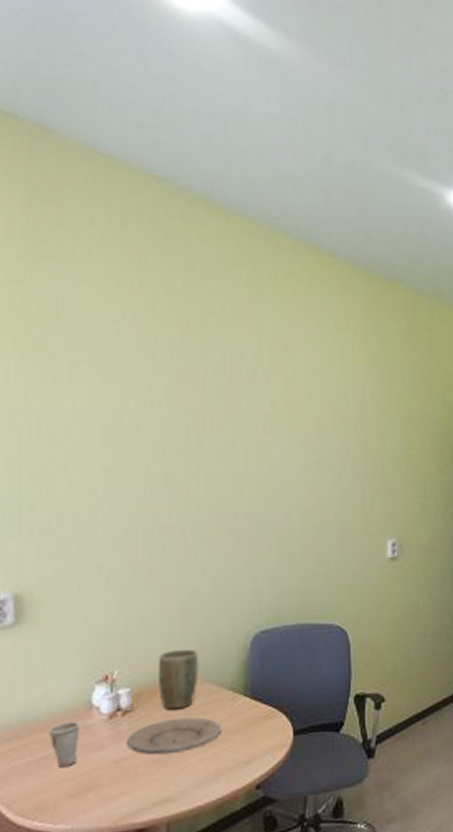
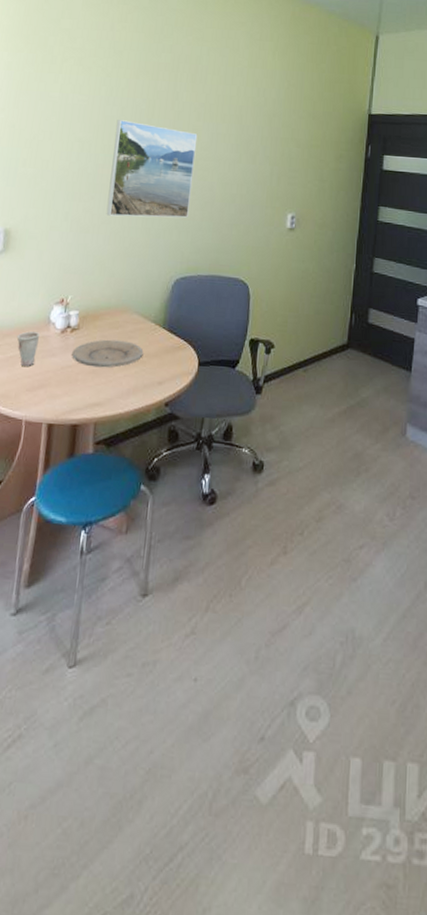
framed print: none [154,440,265,564] -> present [106,120,198,218]
plant pot: present [157,648,199,710] -> none [99,284,132,333]

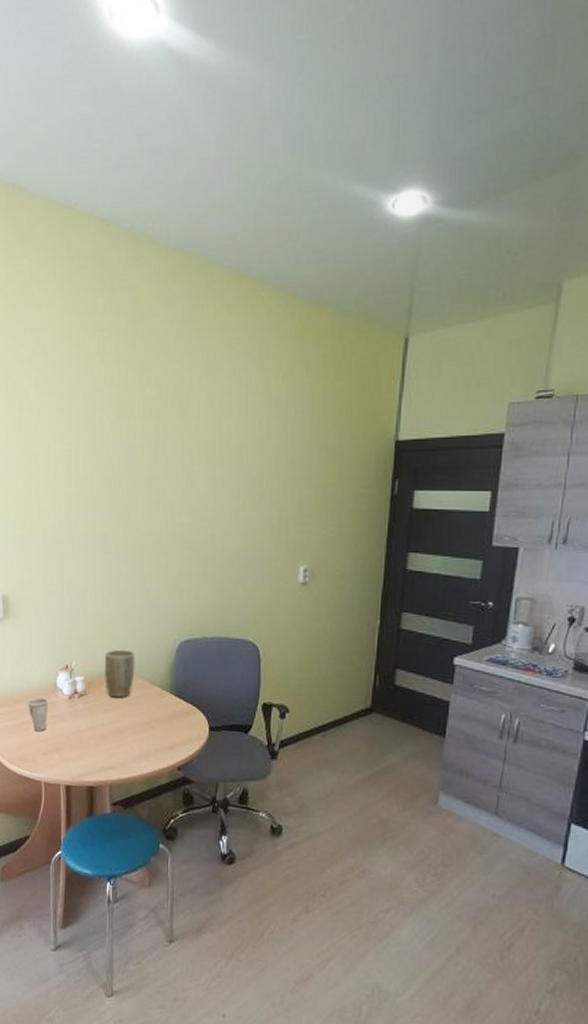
plate: present [72,339,144,368] -> none [81,704,152,733]
plant pot: none [99,284,132,333] -> present [104,649,136,698]
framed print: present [106,120,198,218] -> none [102,470,193,578]

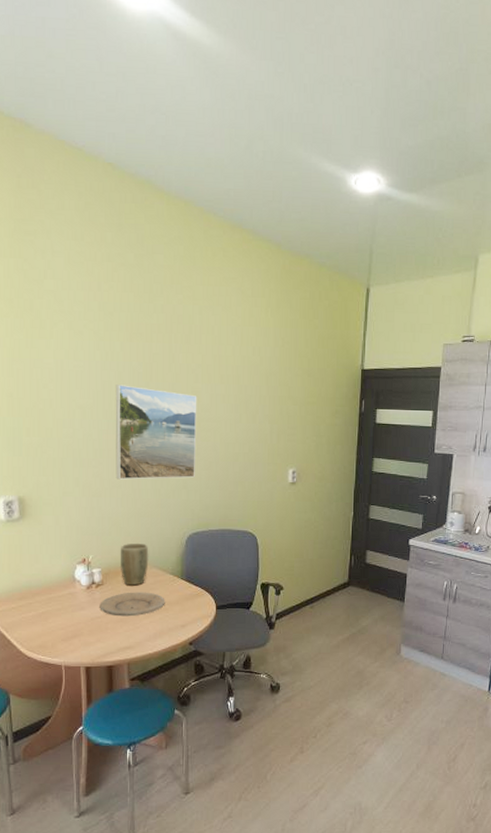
cup: present [27,697,49,732] -> none [45,589,68,621]
plate: none [81,704,152,733] -> present [99,592,165,617]
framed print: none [102,470,193,578] -> present [115,385,197,480]

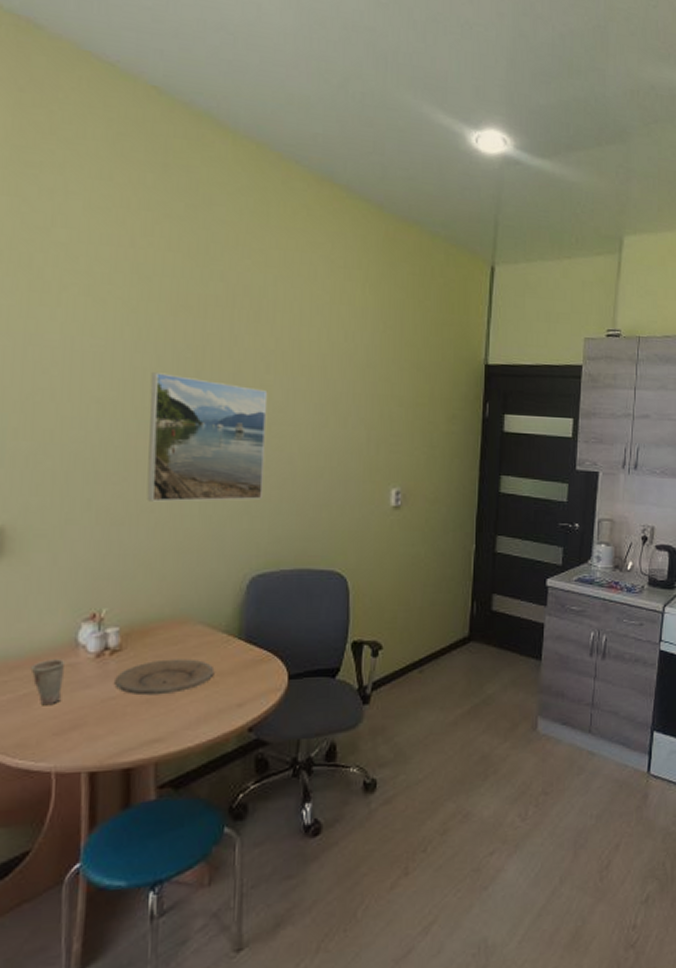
cup: none [45,589,68,621] -> present [30,659,66,706]
plant pot: present [119,543,149,586] -> none [148,589,193,651]

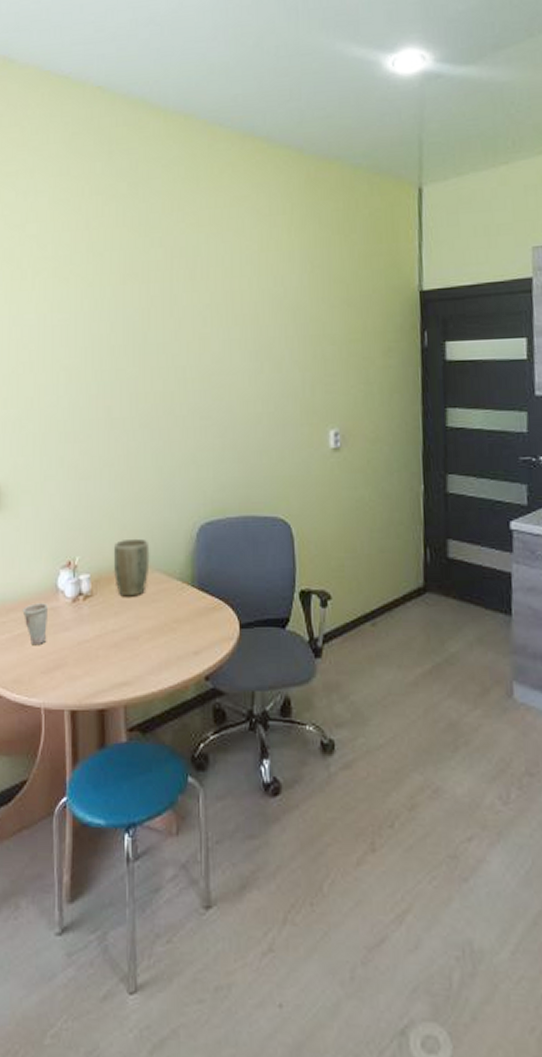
plate: present [114,659,215,696] -> none [88,605,172,640]
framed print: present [146,372,268,502] -> none [106,337,207,456]
plant pot: none [148,589,193,651] -> present [113,538,150,597]

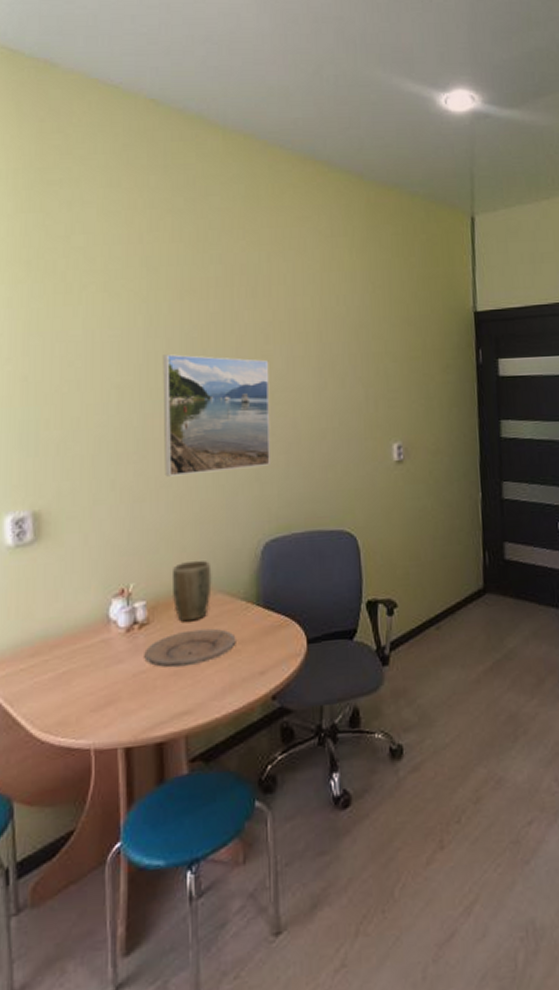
cup: present [22,603,49,646] -> none [68,636,99,683]
plate: none [88,605,172,640] -> present [144,628,236,668]
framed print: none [106,337,207,456] -> present [162,354,271,477]

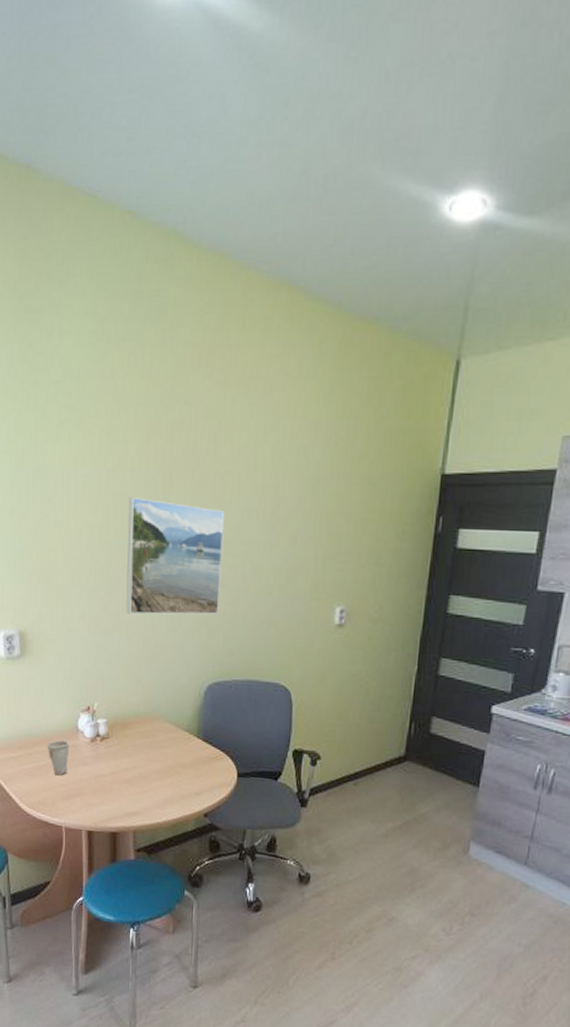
cup: none [68,636,99,683] -> present [46,740,70,776]
plate: present [144,628,236,668] -> none [104,748,178,778]
plant pot: present [171,560,212,622] -> none [127,690,161,742]

